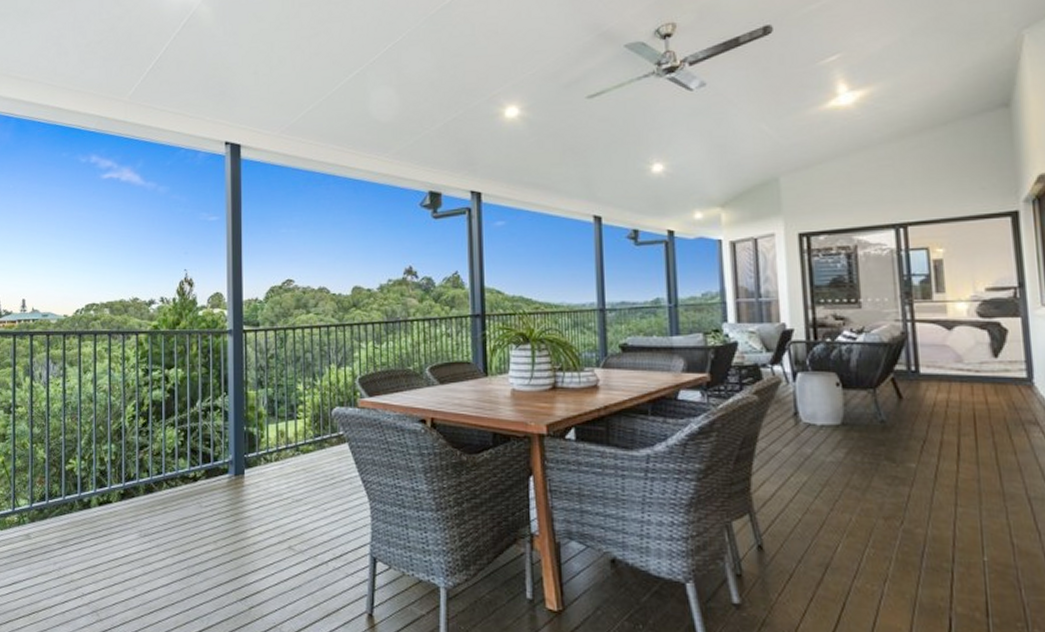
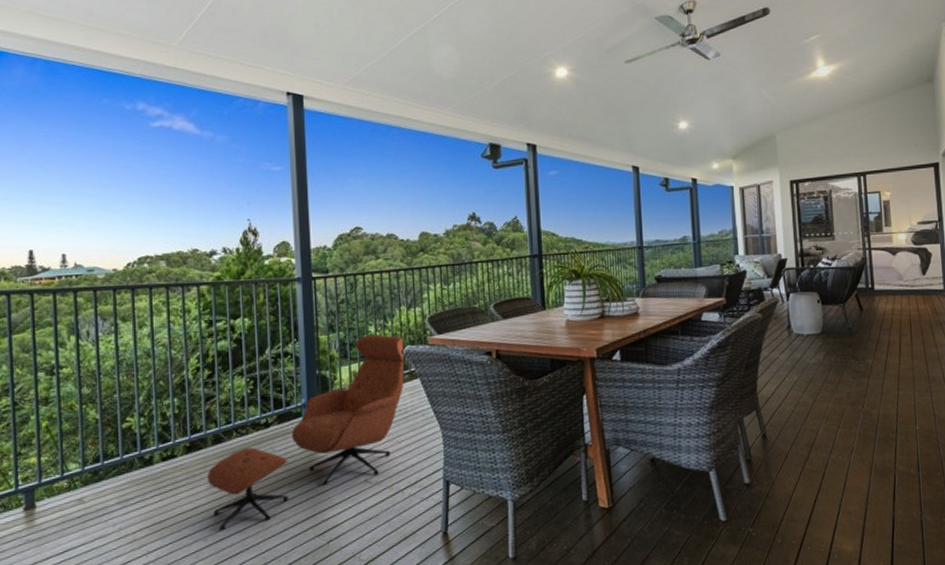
lounge chair: none [138,393,333,583] -> present [207,334,405,531]

